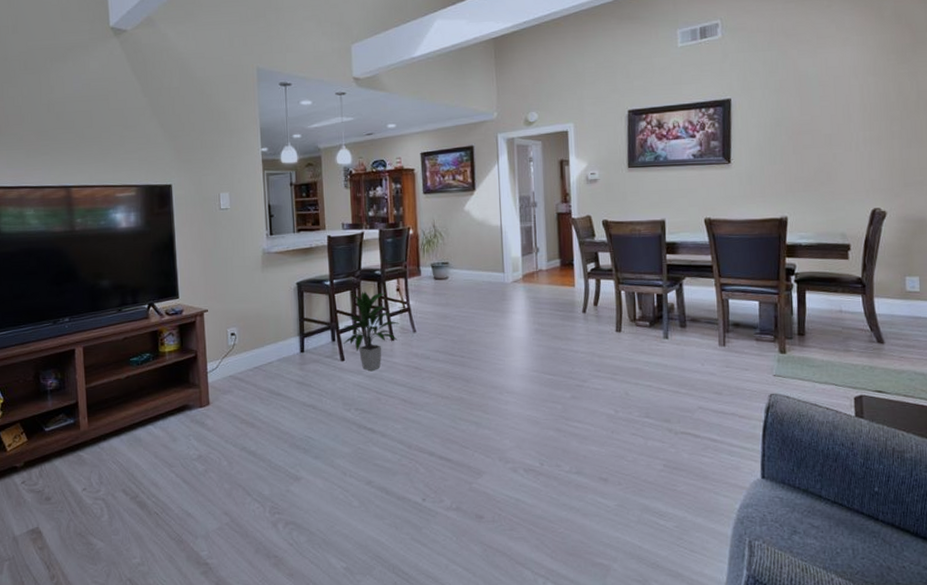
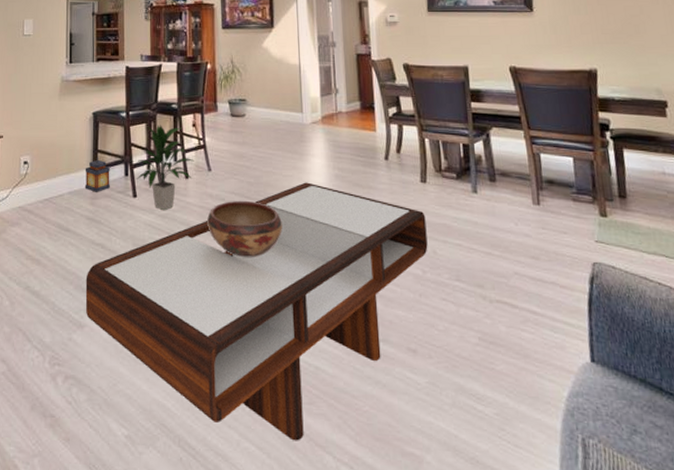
lantern: none [292,325,318,358] -> present [85,157,110,192]
coffee table: none [299,337,621,561] -> present [85,182,428,441]
decorative bowl: none [413,357,486,410] -> present [207,200,283,258]

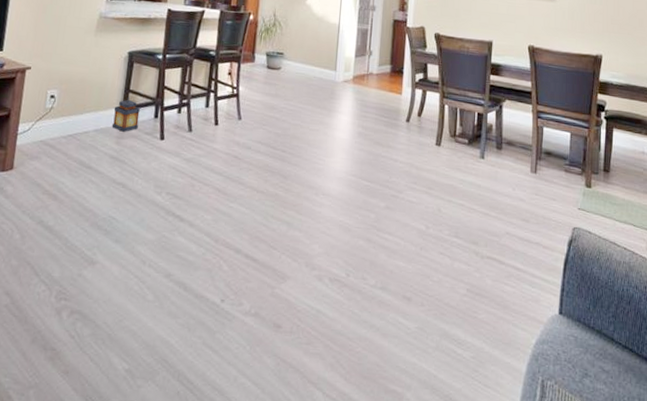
coffee table: present [85,182,428,441] -> none [98,137,436,378]
indoor plant: present [137,125,194,211] -> none [166,70,226,155]
decorative bowl: present [207,200,283,258] -> none [231,150,304,206]

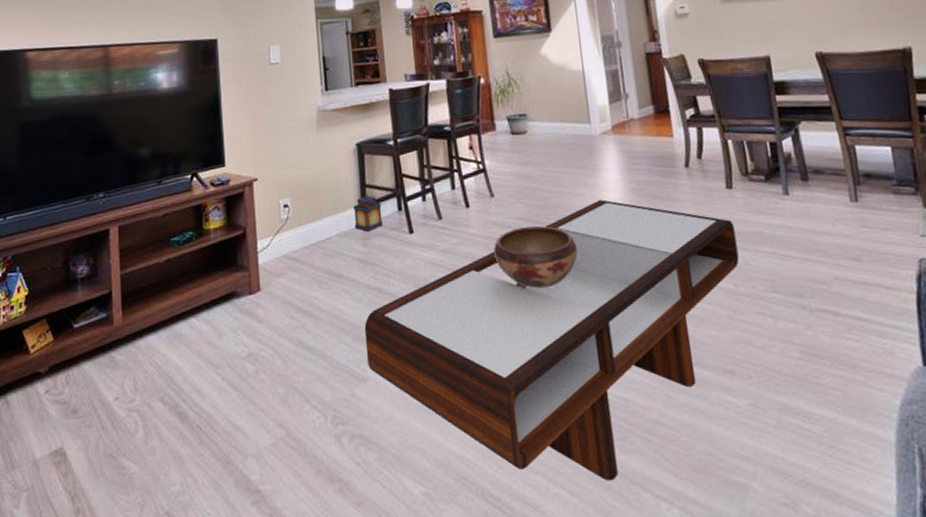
coffee table: none [98,137,436,378] -> present [364,199,739,481]
decorative bowl: none [231,150,304,206] -> present [494,225,579,289]

